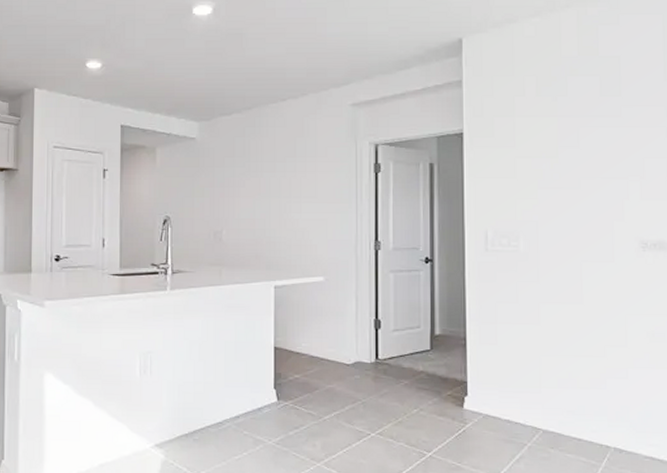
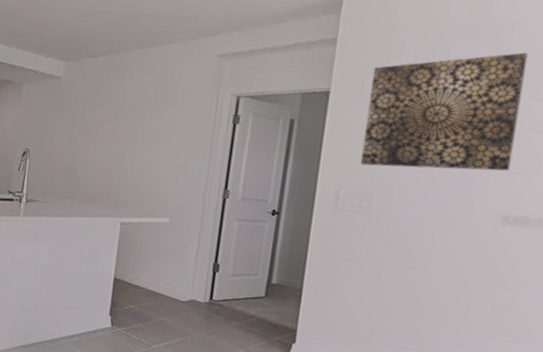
wall art: none [500,82,640,203] -> present [360,52,528,171]

